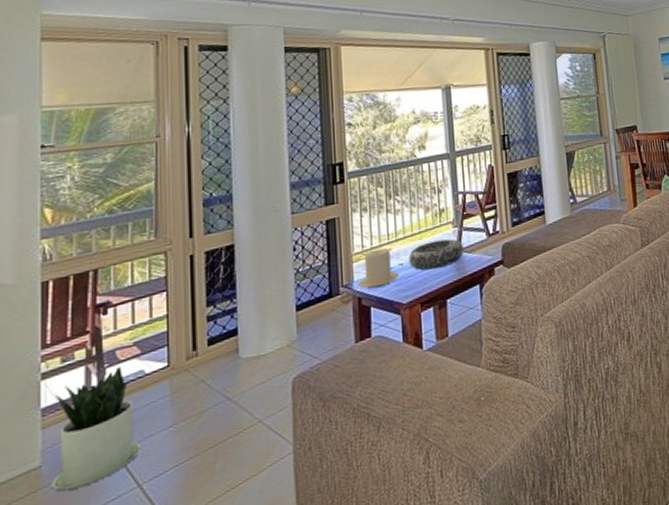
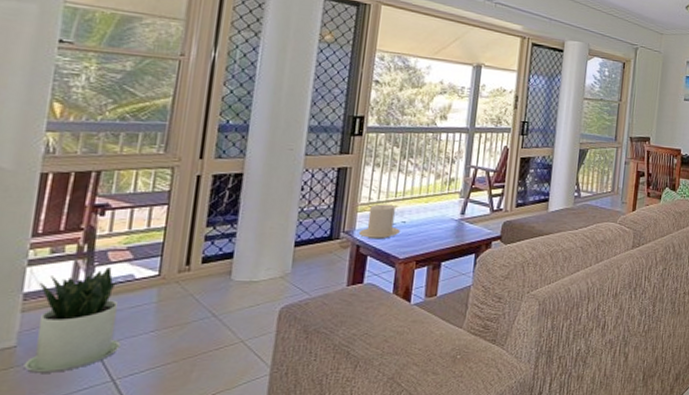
decorative bowl: present [408,239,464,270] -> none [411,206,466,232]

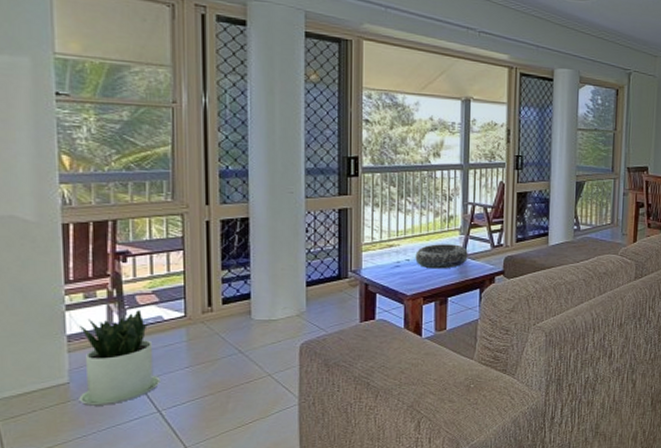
candle: present [358,204,400,240] -> none [365,243,405,278]
decorative bowl: none [411,206,466,232] -> present [415,244,468,269]

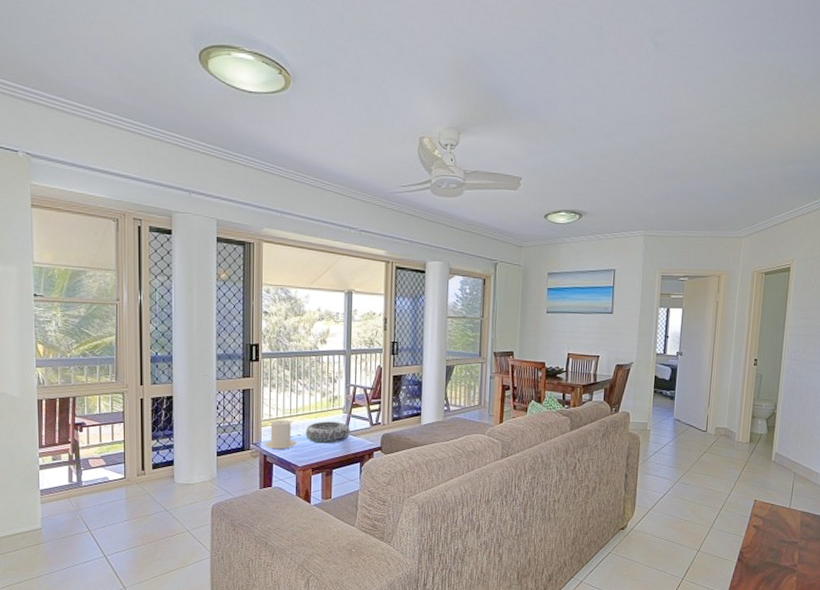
planter: present [79,310,161,406] -> none [48,471,106,549]
candle: none [365,243,405,278] -> present [264,419,297,450]

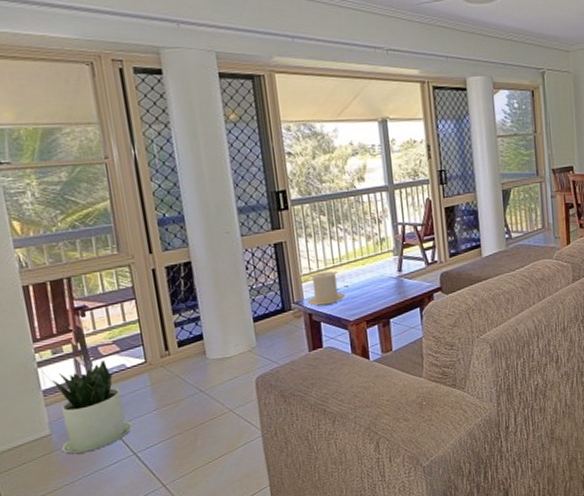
planter: none [48,471,106,549] -> present [52,360,133,455]
decorative bowl: present [305,421,350,444] -> none [353,266,404,293]

